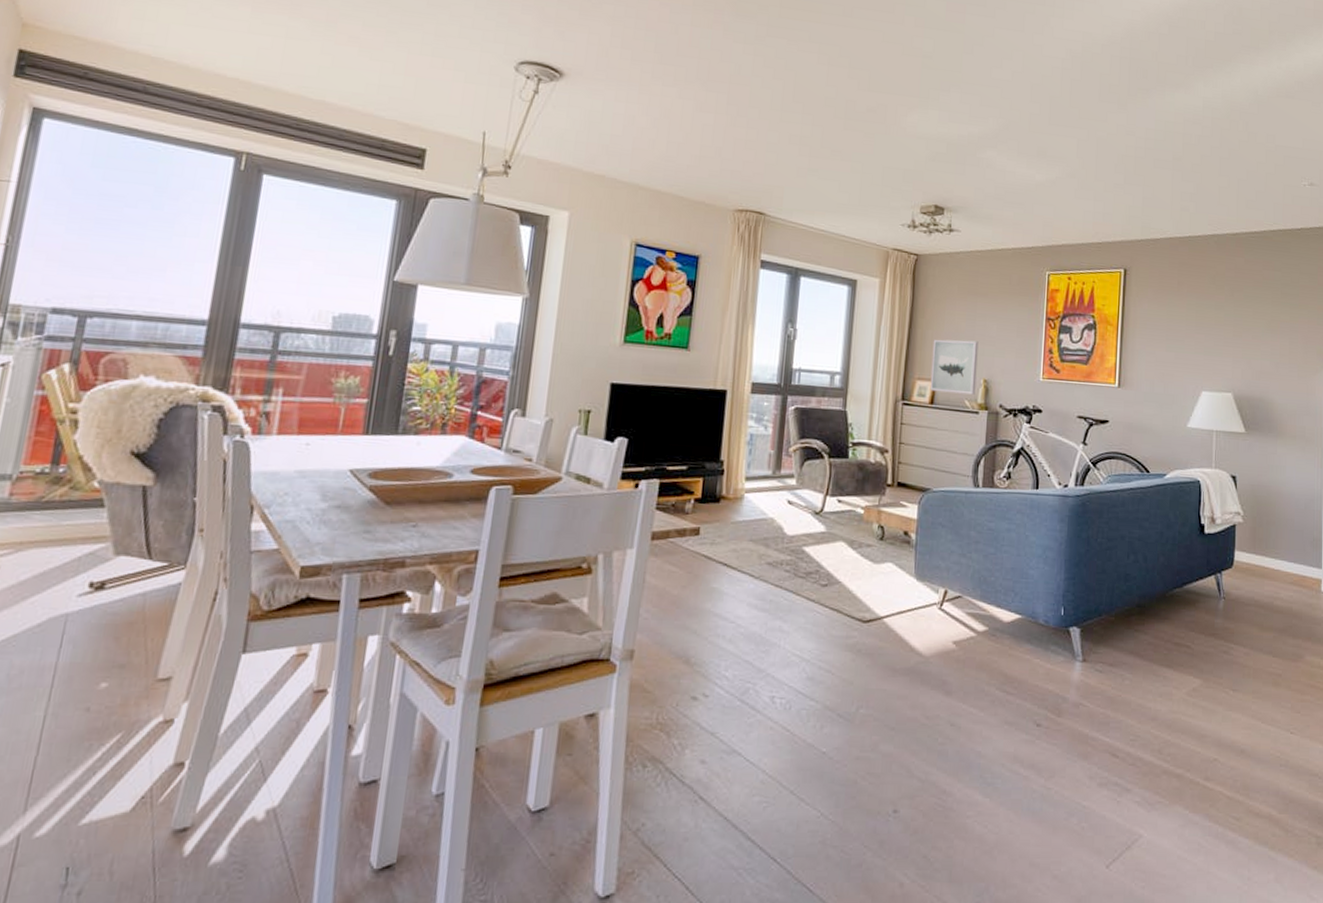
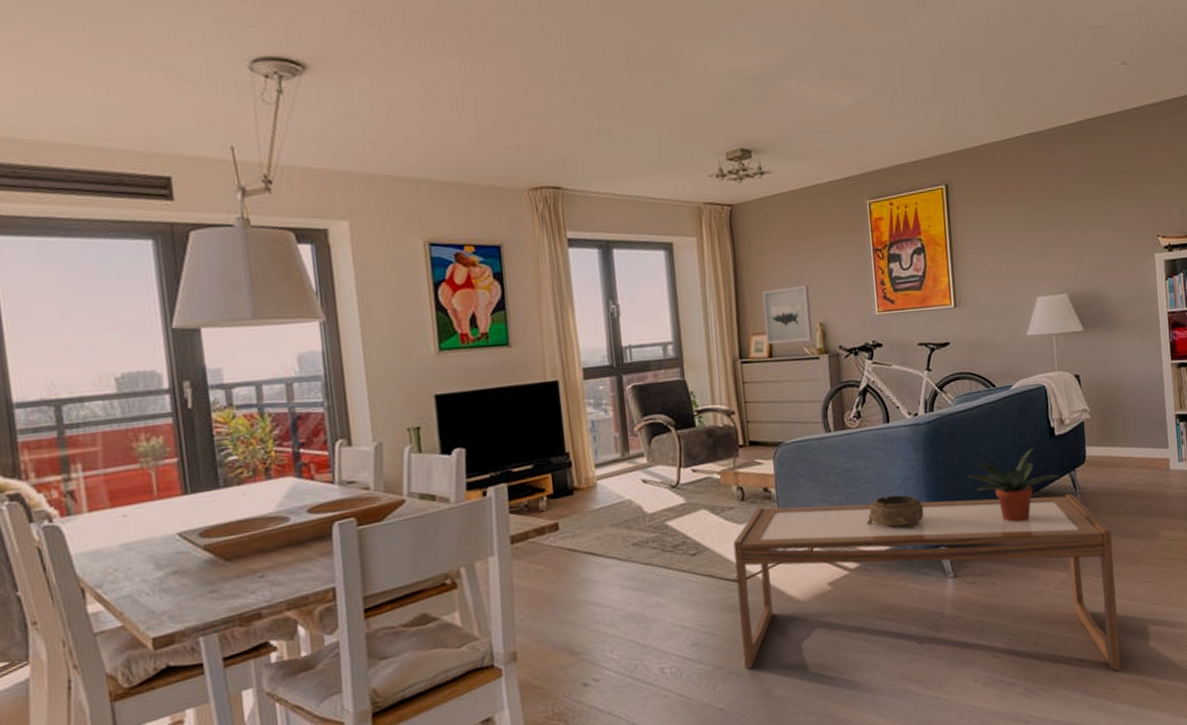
coffee table: none [855,550,1252,800] -> present [733,493,1121,672]
decorative bowl: none [1002,562,1061,602] -> present [867,495,924,529]
potted plant: none [1108,541,1206,617] -> present [966,447,1061,523]

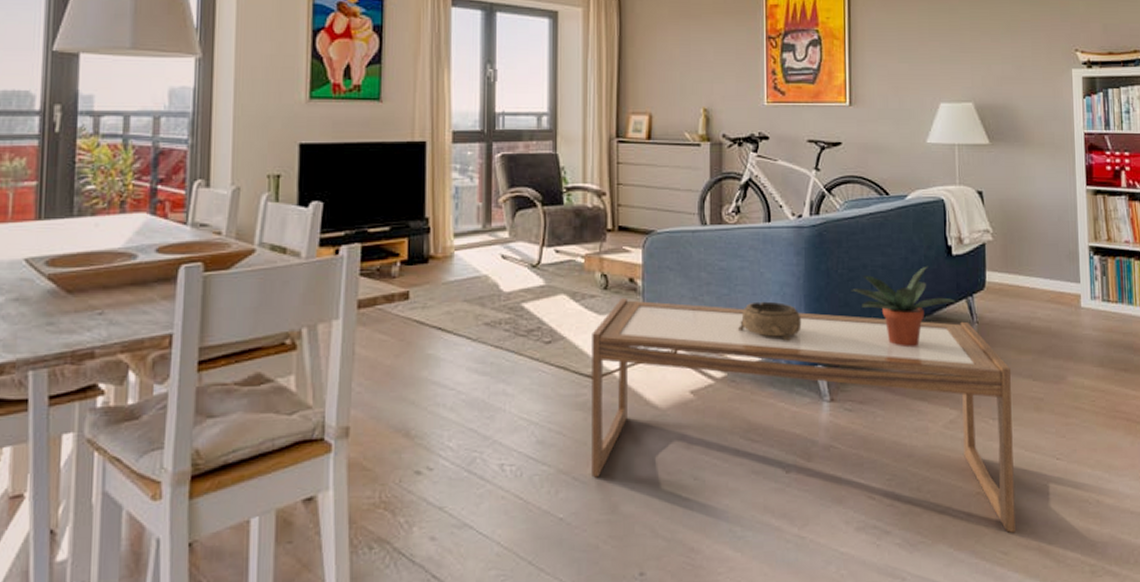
wall art: present [762,285,813,345] -> none [645,67,695,126]

